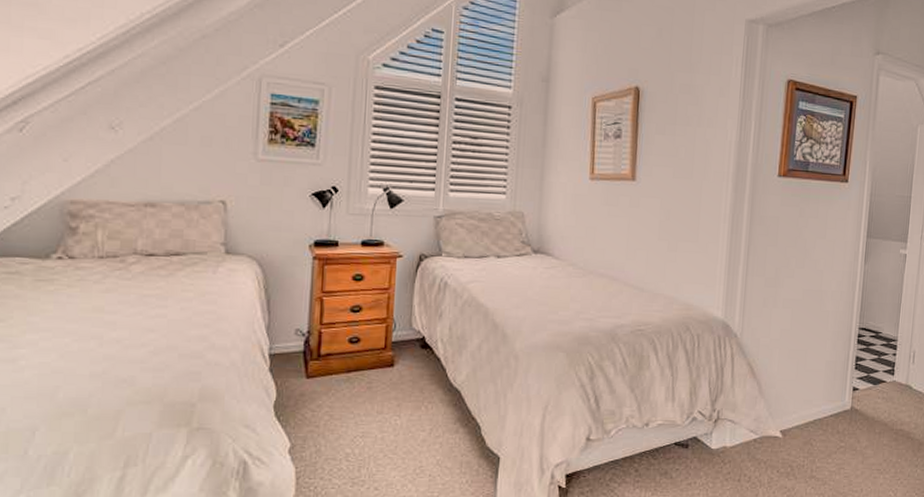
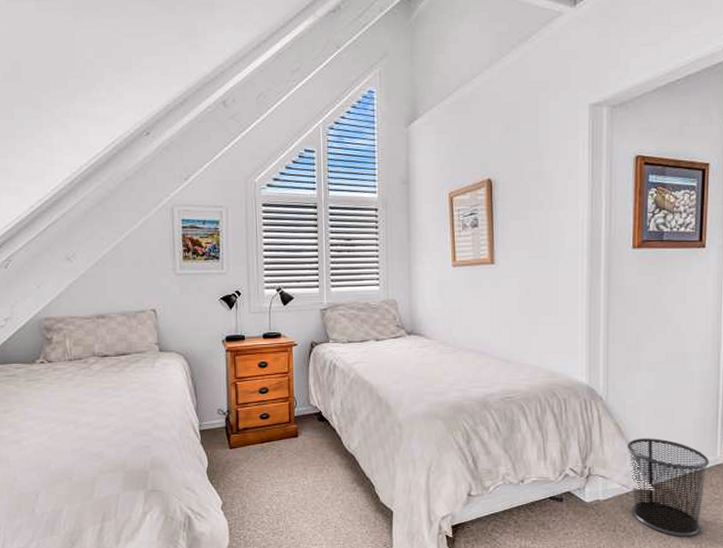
waste bin: none [758,380,838,487] -> present [628,438,710,537]

